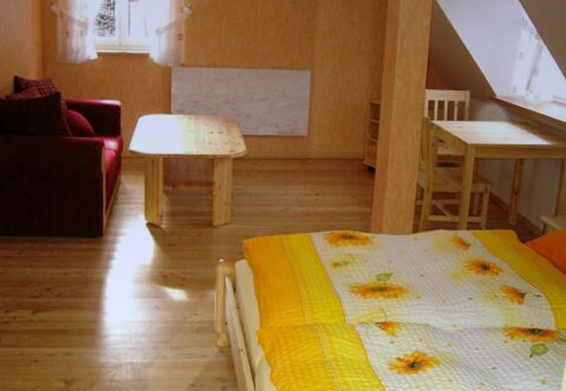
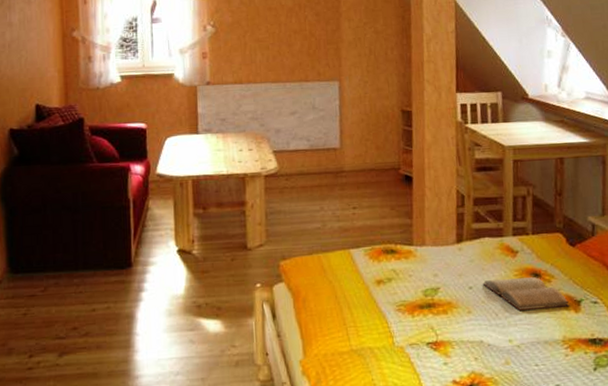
book: none [433,269,514,300] -> present [482,277,570,310]

